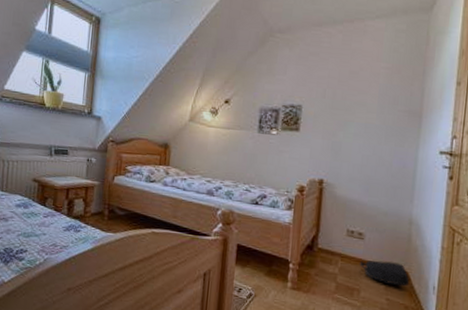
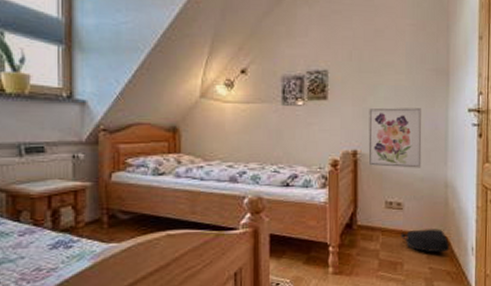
wall art: none [333,142,390,203] -> present [368,107,422,168]

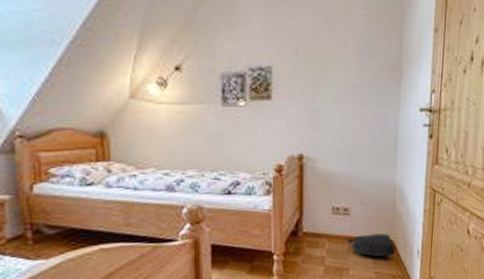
wall art: present [368,107,422,168] -> none [315,108,371,172]

